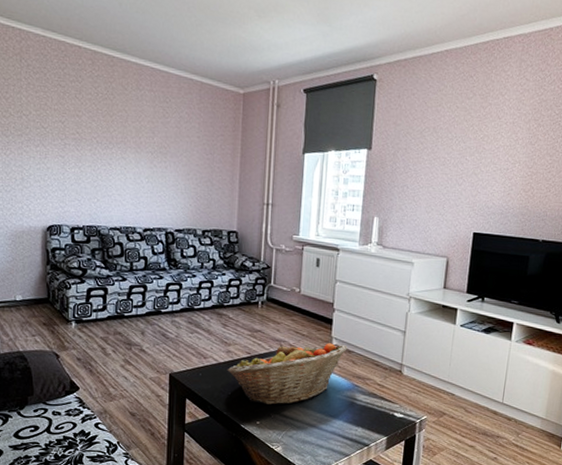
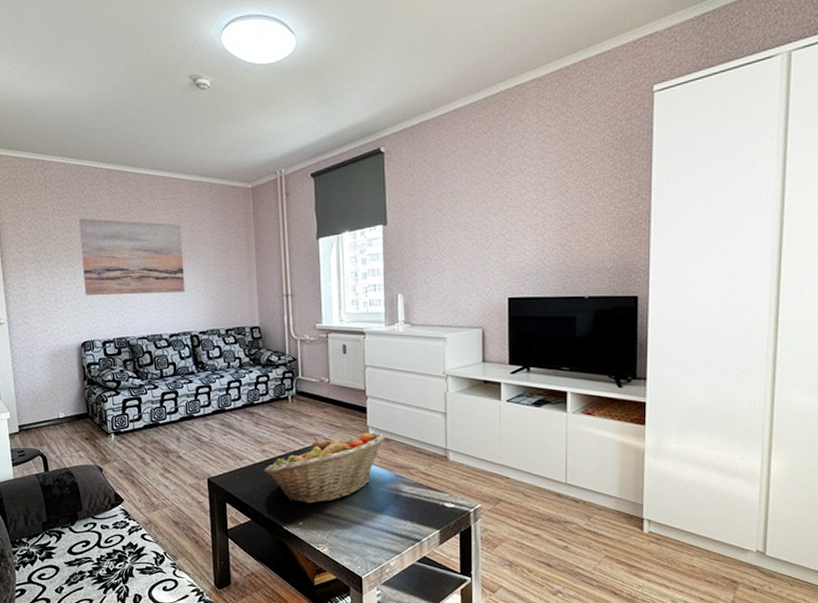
wall art: none [55,97,166,189] -> present [78,218,186,296]

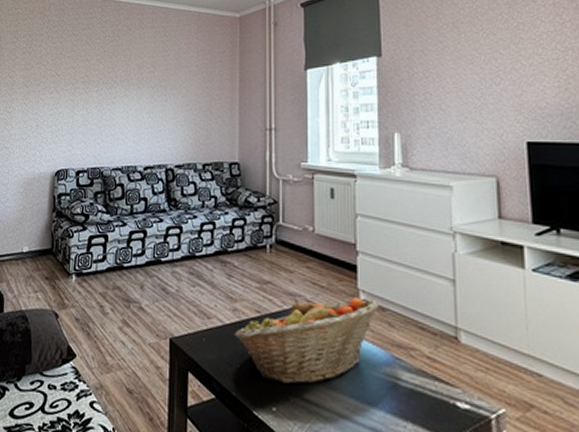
wall art: present [78,218,186,296] -> none [66,45,166,123]

